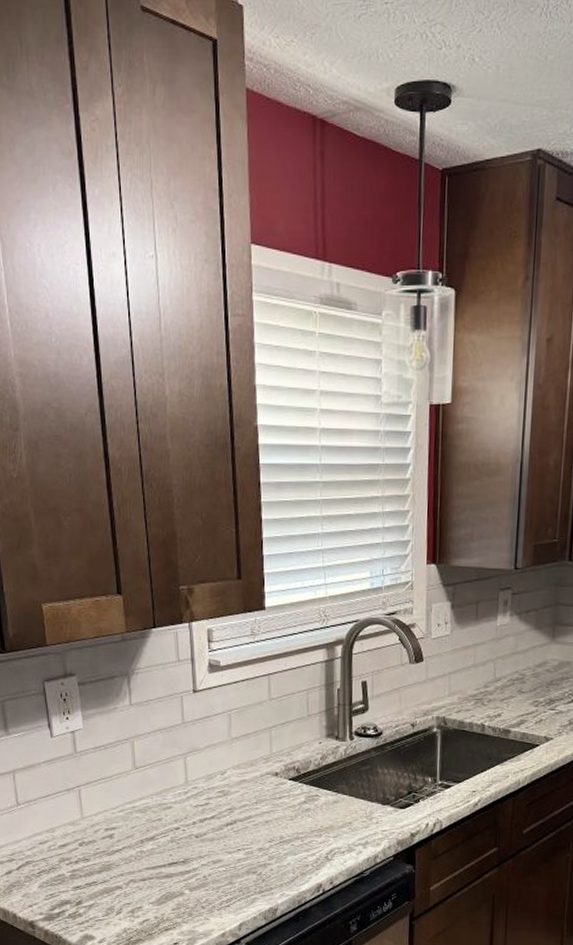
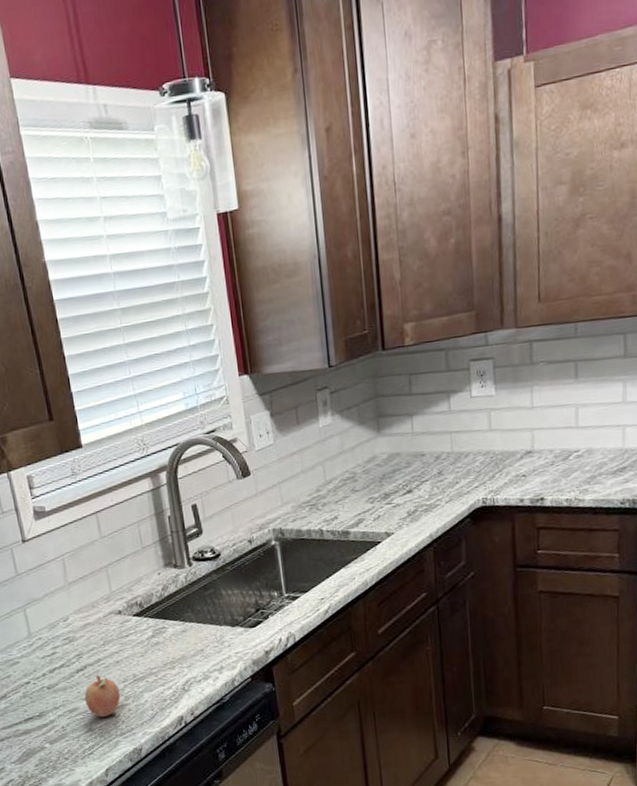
fruit: none [230,831,265,873] -> present [84,675,121,718]

